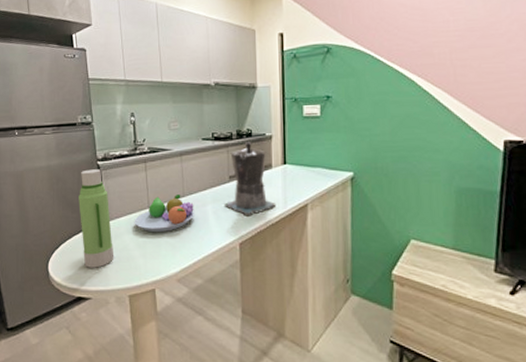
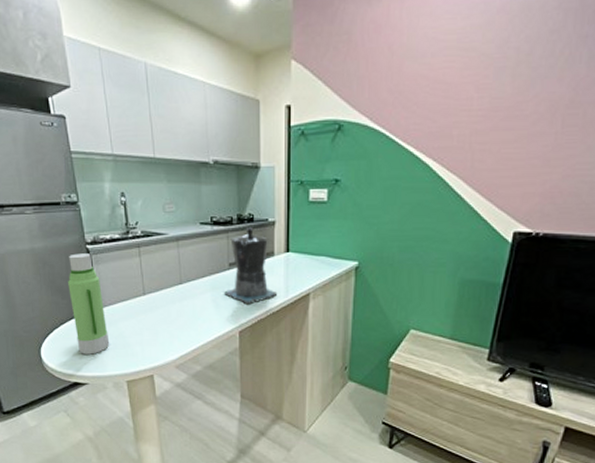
fruit bowl: present [134,195,194,233] -> none [129,282,192,320]

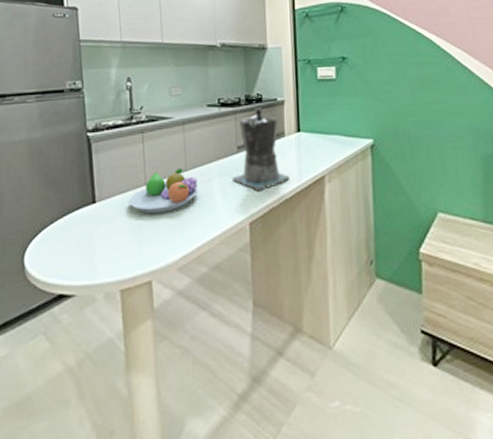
water bottle: present [68,253,110,355] -> none [63,141,104,259]
fruit bowl: none [129,282,192,320] -> present [128,169,198,214]

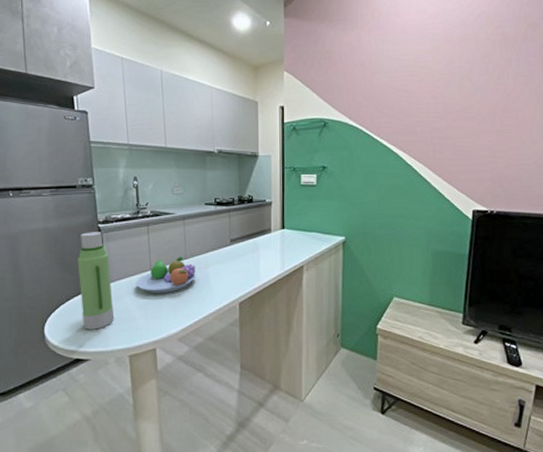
water bottle: none [63,141,104,259] -> present [78,232,115,330]
coffee maker: present [233,108,290,192] -> none [226,207,275,278]

